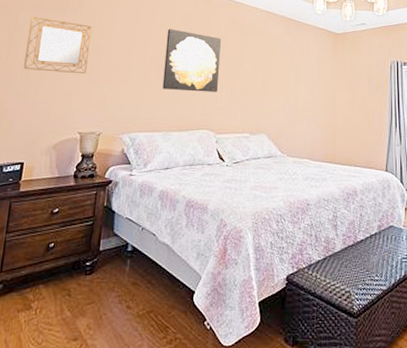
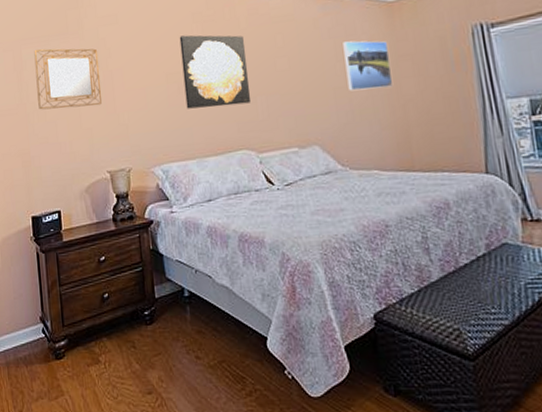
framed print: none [296,57,331,97] -> present [343,40,394,91]

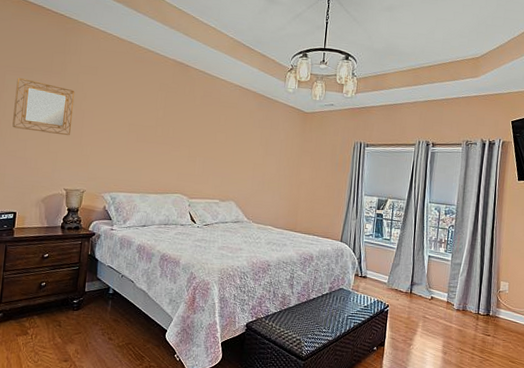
wall art: present [179,35,251,109] -> none [140,98,197,161]
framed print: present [343,40,394,91] -> none [264,132,297,171]

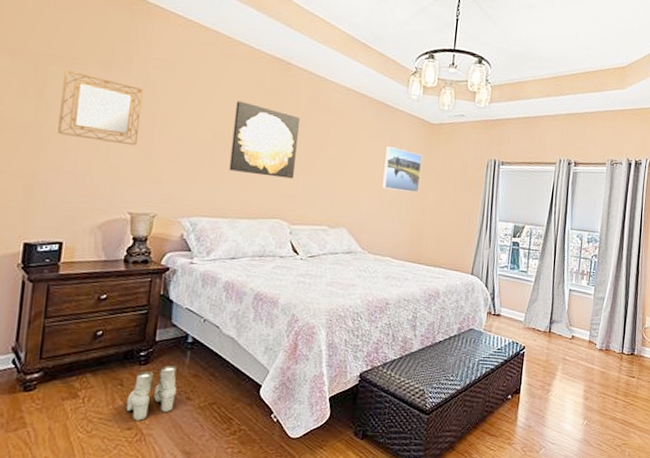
boots: none [63,311,101,355] -> present [126,365,177,421]
wall art: none [140,98,197,161] -> present [229,101,301,179]
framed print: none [264,132,297,171] -> present [382,146,422,193]

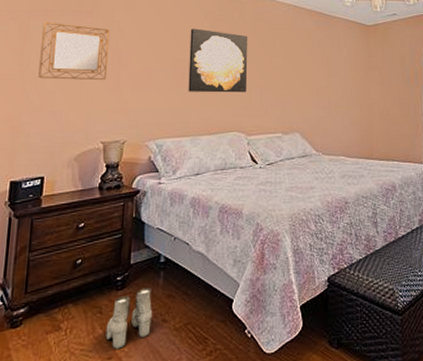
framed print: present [382,146,422,193] -> none [328,51,364,91]

